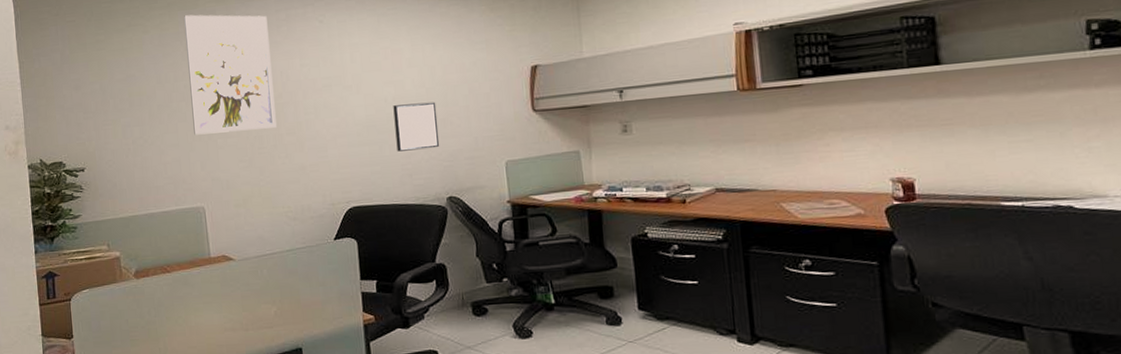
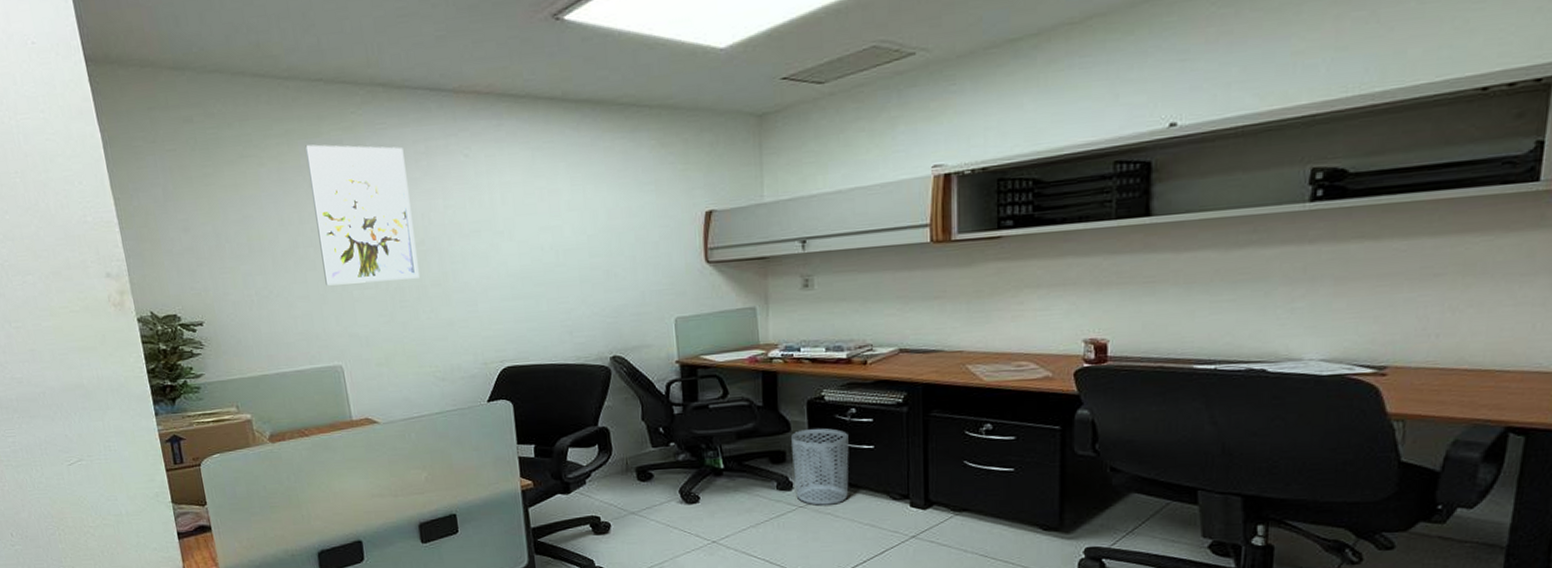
wall art: present [393,102,440,152] -> none [550,251,603,306]
waste bin: none [618,264,676,340] -> present [791,428,849,505]

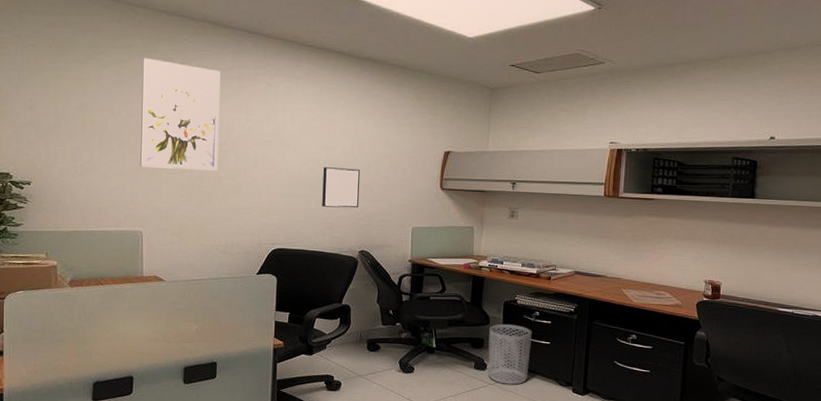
wall art: none [550,251,603,306] -> present [322,167,361,208]

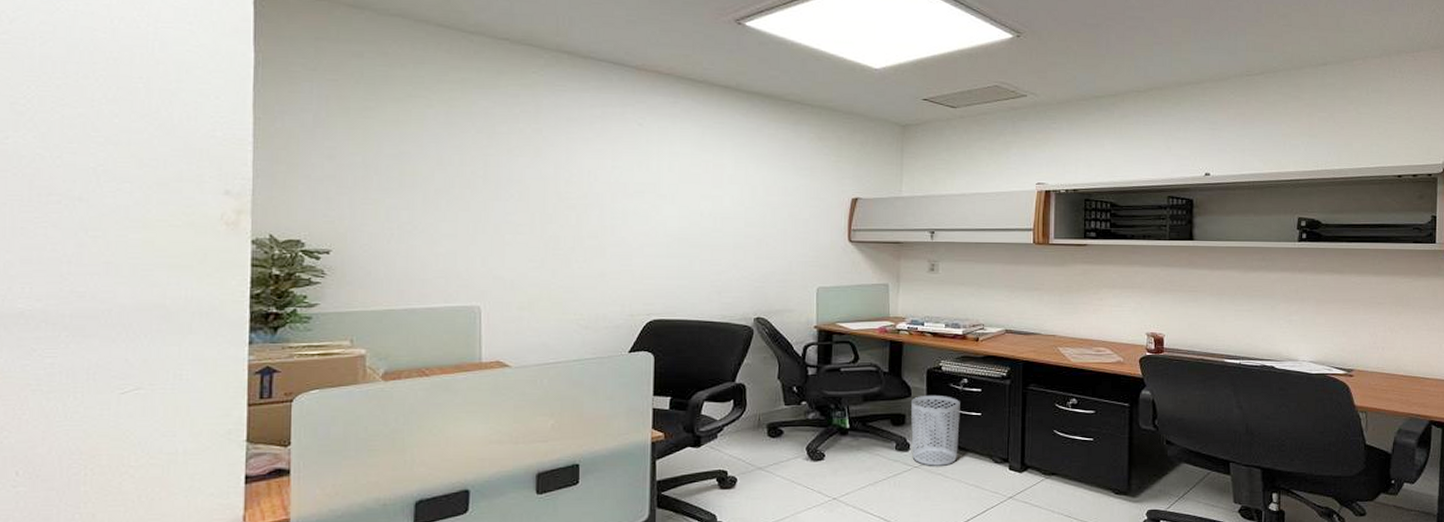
wall art: present [140,58,221,171] -> none [477,95,579,229]
wall art: present [322,167,361,208] -> none [708,220,754,268]

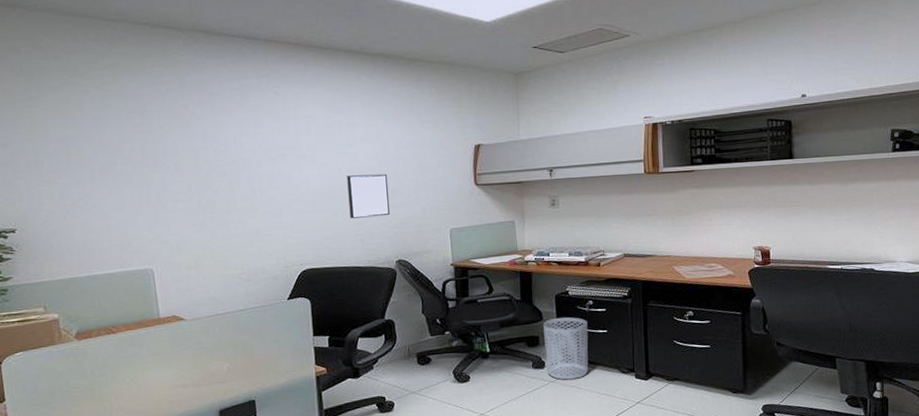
wall art: none [708,220,754,268] -> present [347,173,391,219]

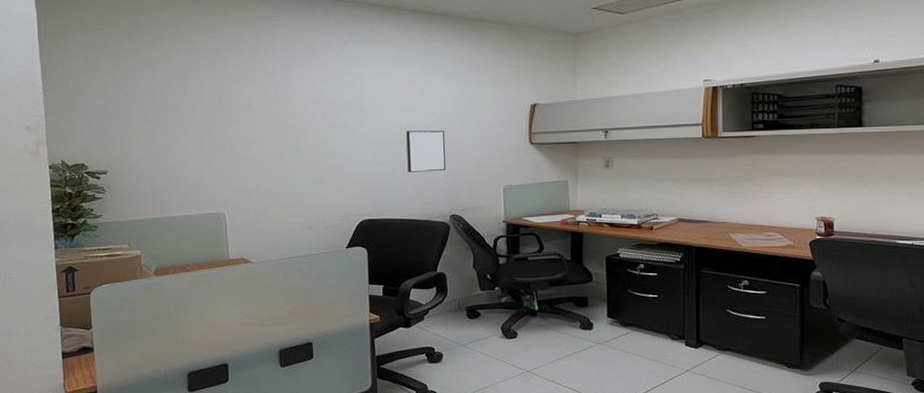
waste bin: present [543,317,589,380] -> none [593,280,638,343]

